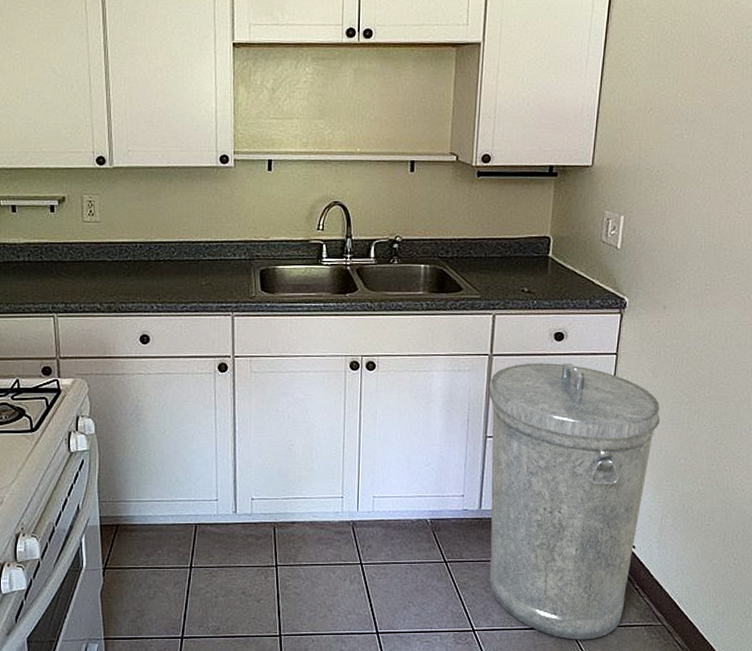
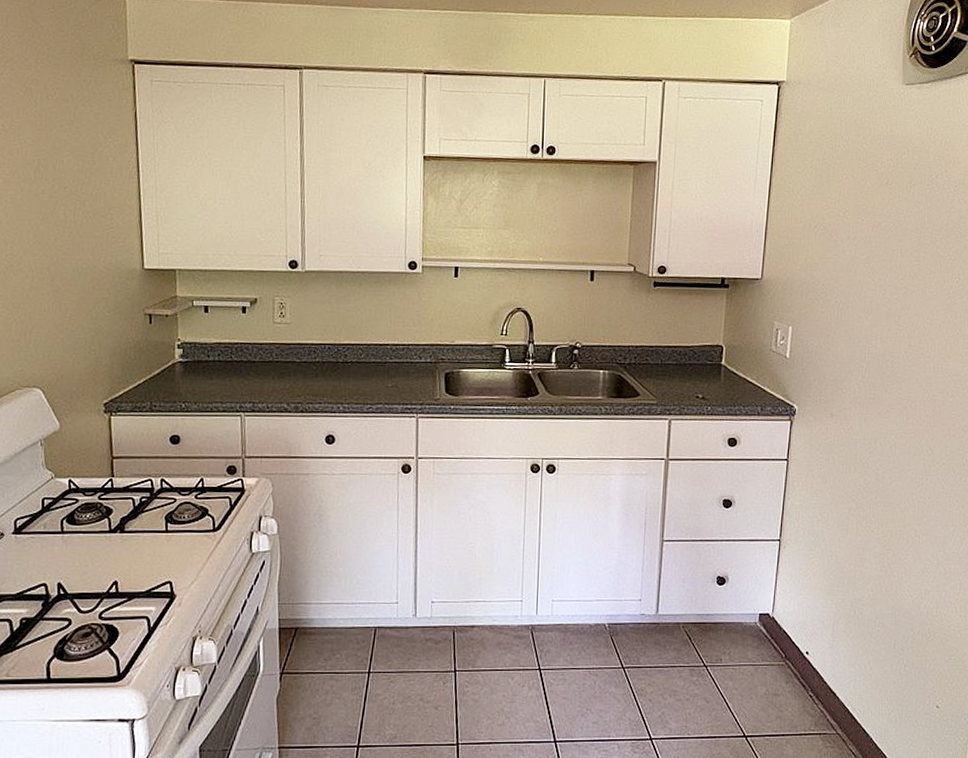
trash can: present [488,363,660,640] -> none [665,467,830,749]

